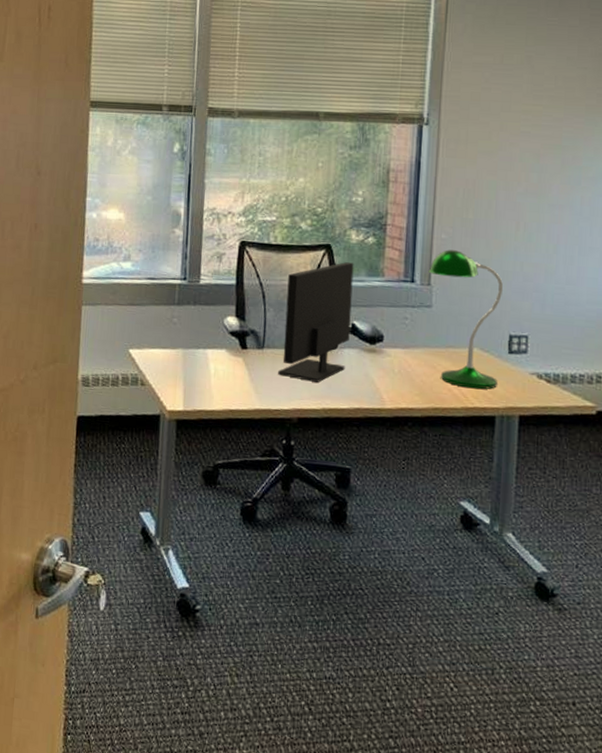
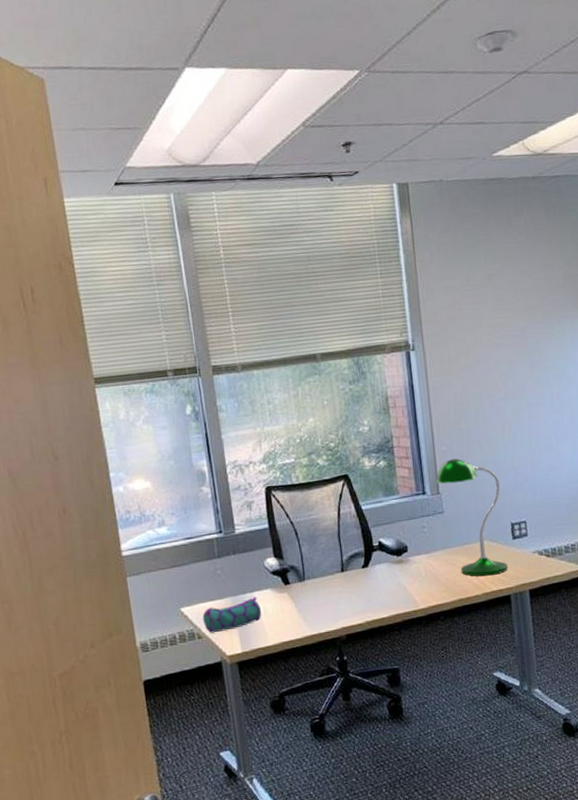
pencil case: none [149,354,211,384] -> present [202,596,261,634]
monitor: present [278,262,354,383] -> none [315,487,379,601]

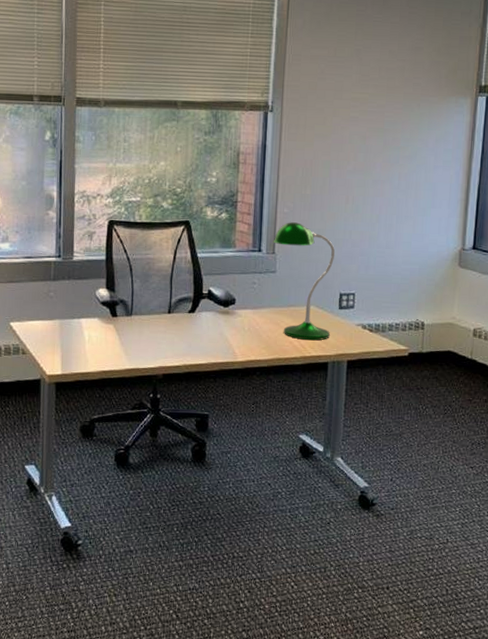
pencil case: present [202,596,261,634] -> none [29,323,86,351]

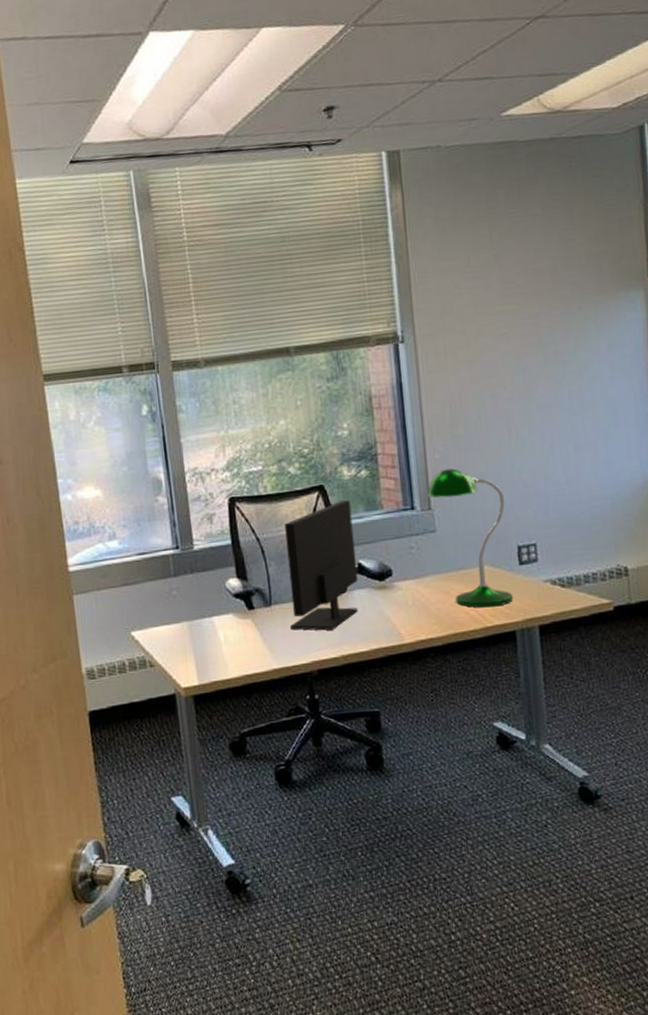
monitor: none [145,236,210,343] -> present [284,500,358,631]

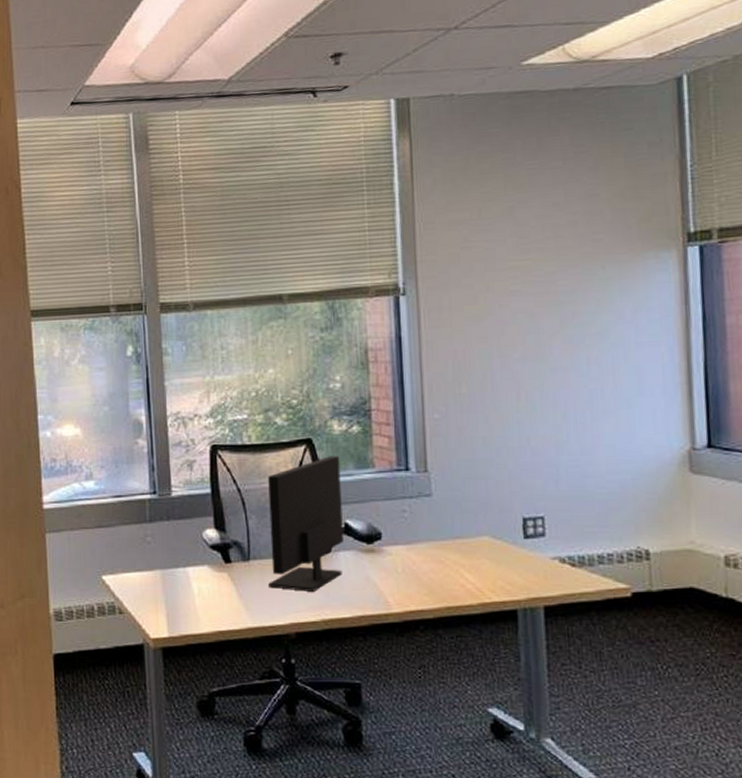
desk lamp: present [427,468,513,608] -> none [423,430,515,582]

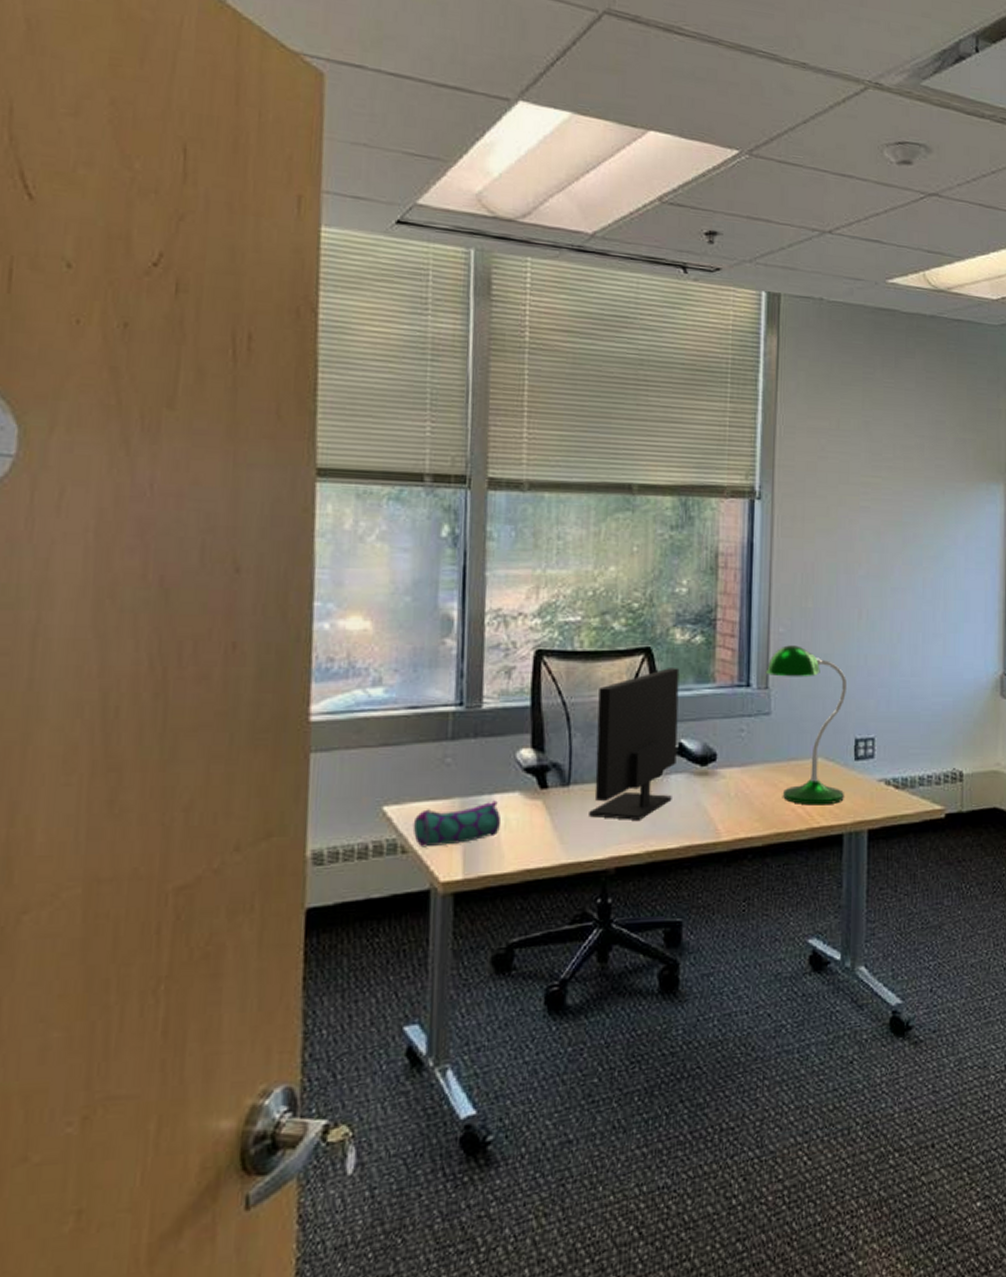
pencil case: none [126,572,194,610] -> present [413,800,500,848]
desk lamp: none [423,430,515,582] -> present [765,645,847,806]

